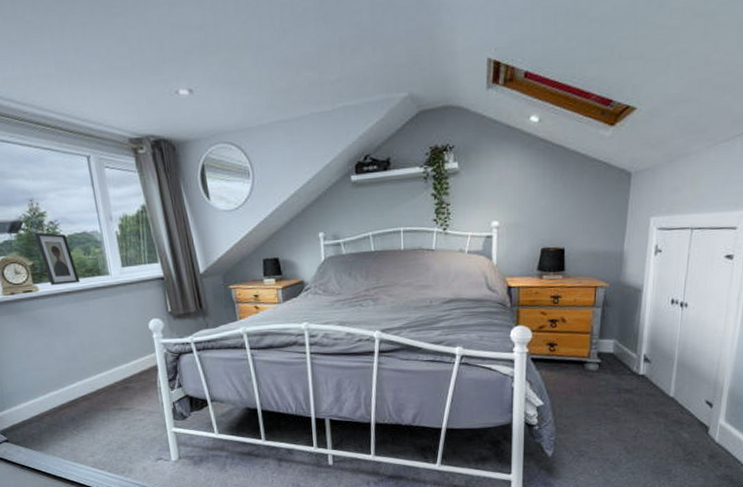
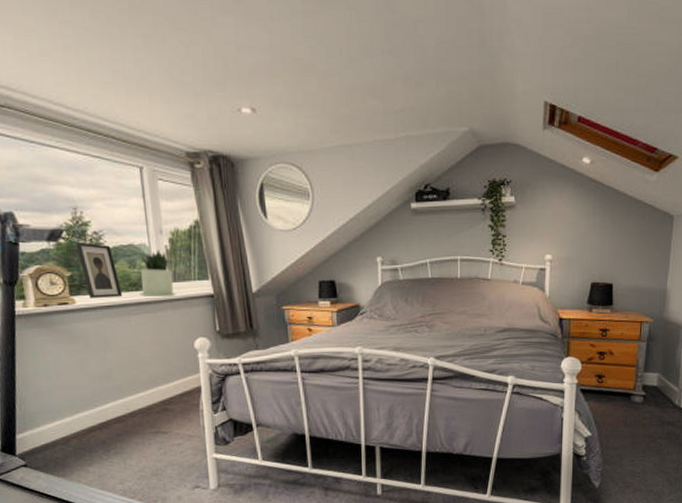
planter: none [92,235,129,282] -> present [139,249,176,298]

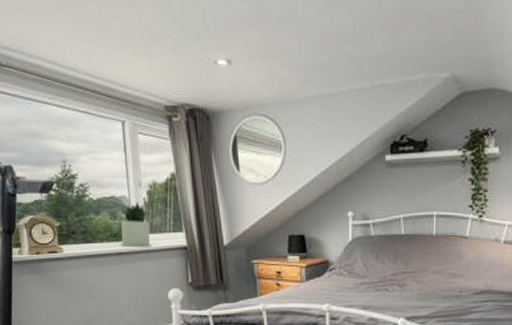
picture frame: present [75,241,123,299] -> none [64,193,105,248]

